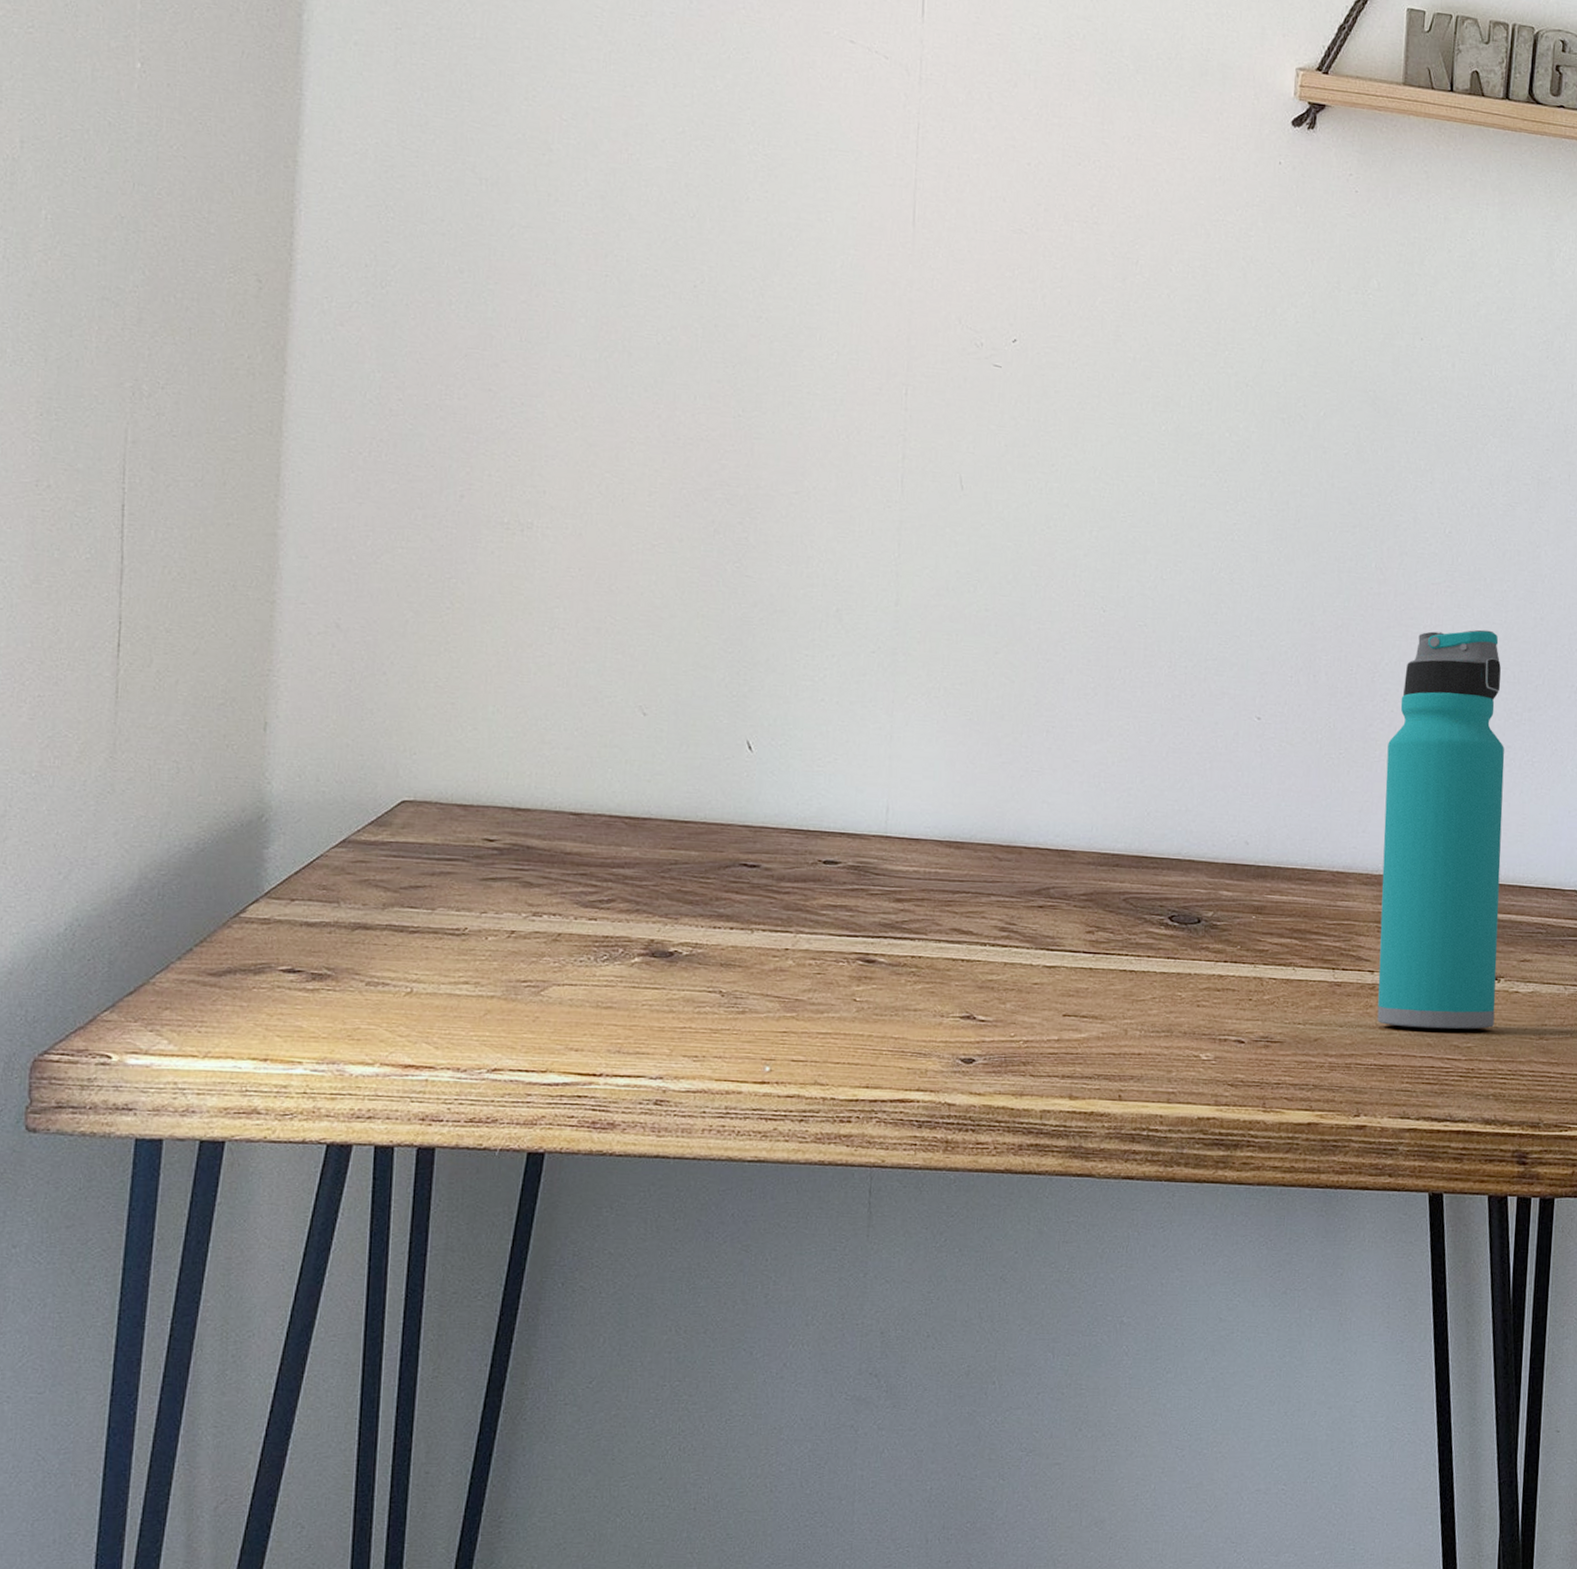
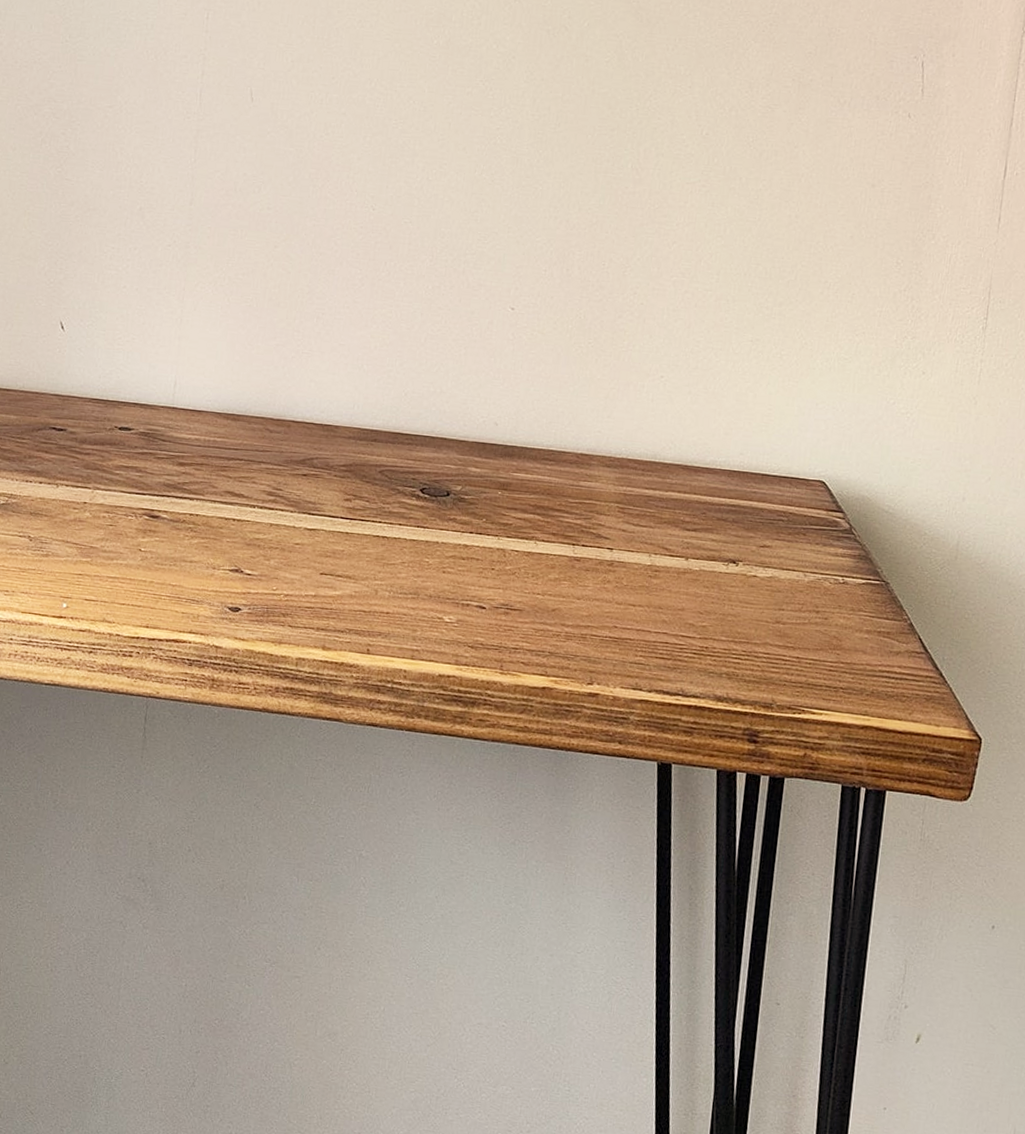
water bottle: present [1377,629,1505,1030] -> none [614,227,753,610]

